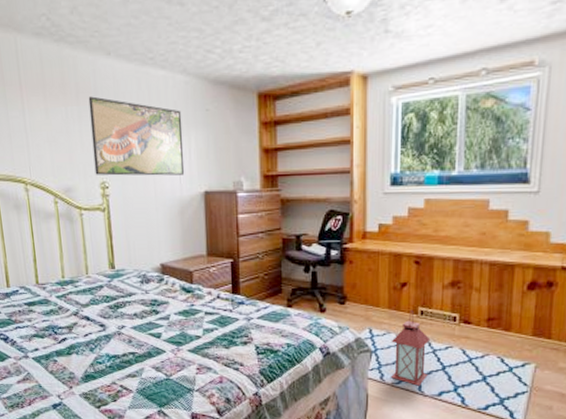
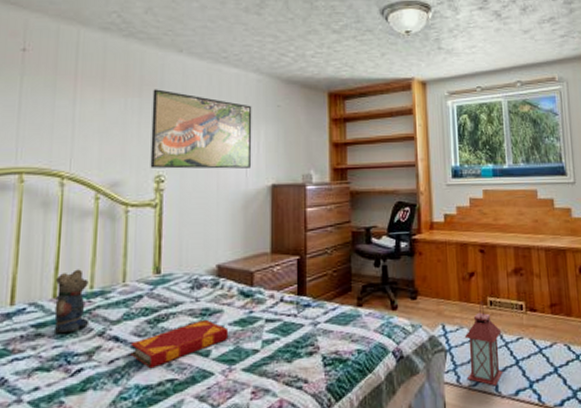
teddy bear: none [36,262,66,312] -> present [53,269,90,334]
hardback book: none [99,308,175,343] -> present [130,319,229,369]

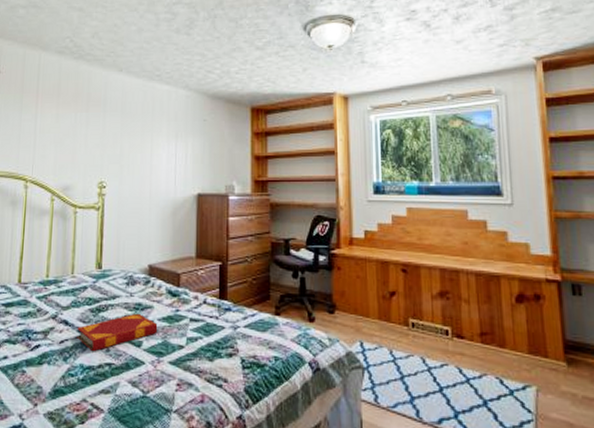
teddy bear: present [53,269,90,334] -> none [18,260,46,314]
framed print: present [150,89,252,169] -> none [94,105,181,178]
lantern: present [464,300,503,386] -> none [383,321,425,411]

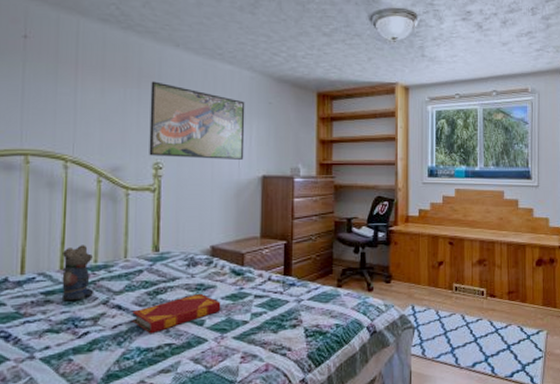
teddy bear: none [18,260,46,314] -> present [61,245,95,301]
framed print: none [94,105,181,178] -> present [149,81,245,160]

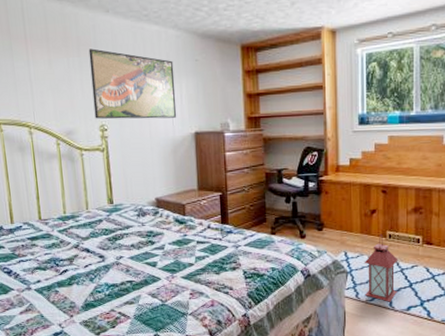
teddy bear: present [61,245,95,301] -> none [39,199,67,245]
hardback book: present [132,293,221,334] -> none [98,239,170,273]
lantern: none [431,286,464,359] -> present [364,233,399,302]

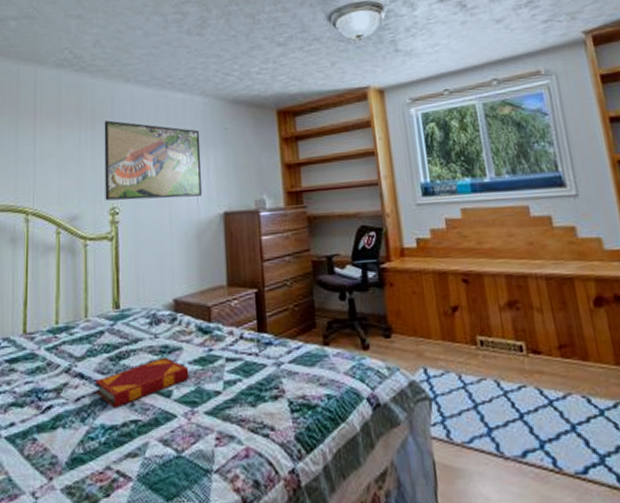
hardback book: none [98,239,170,273] -> present [95,357,189,409]
lantern: present [364,233,399,302] -> none [451,339,504,445]

